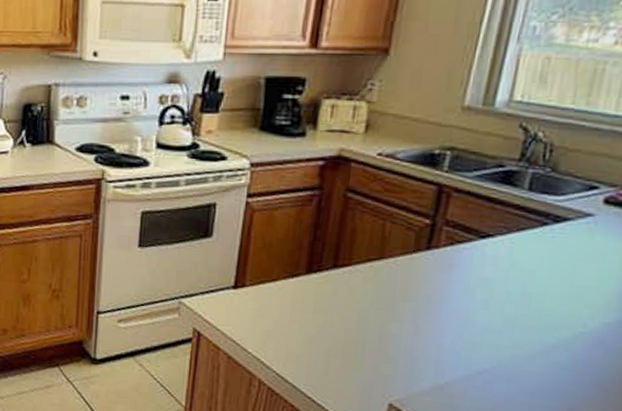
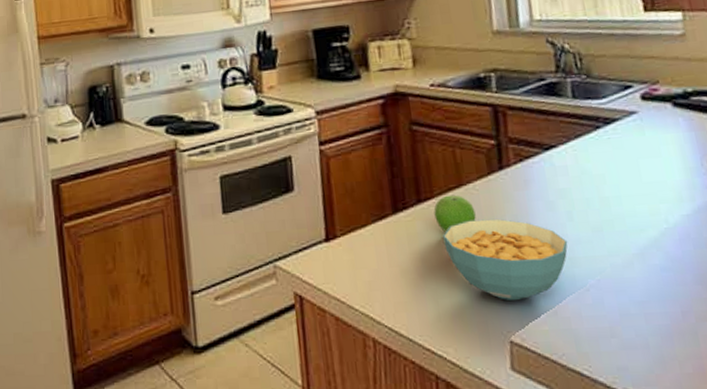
fruit: none [347,265,390,300] -> present [433,195,476,233]
cereal bowl: none [349,292,475,371] -> present [443,218,568,300]

